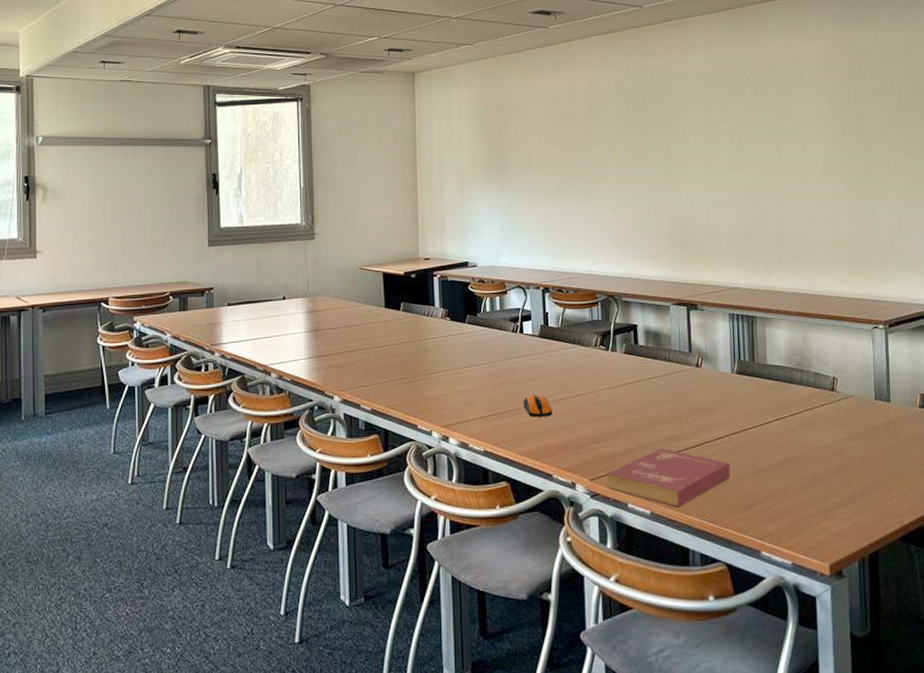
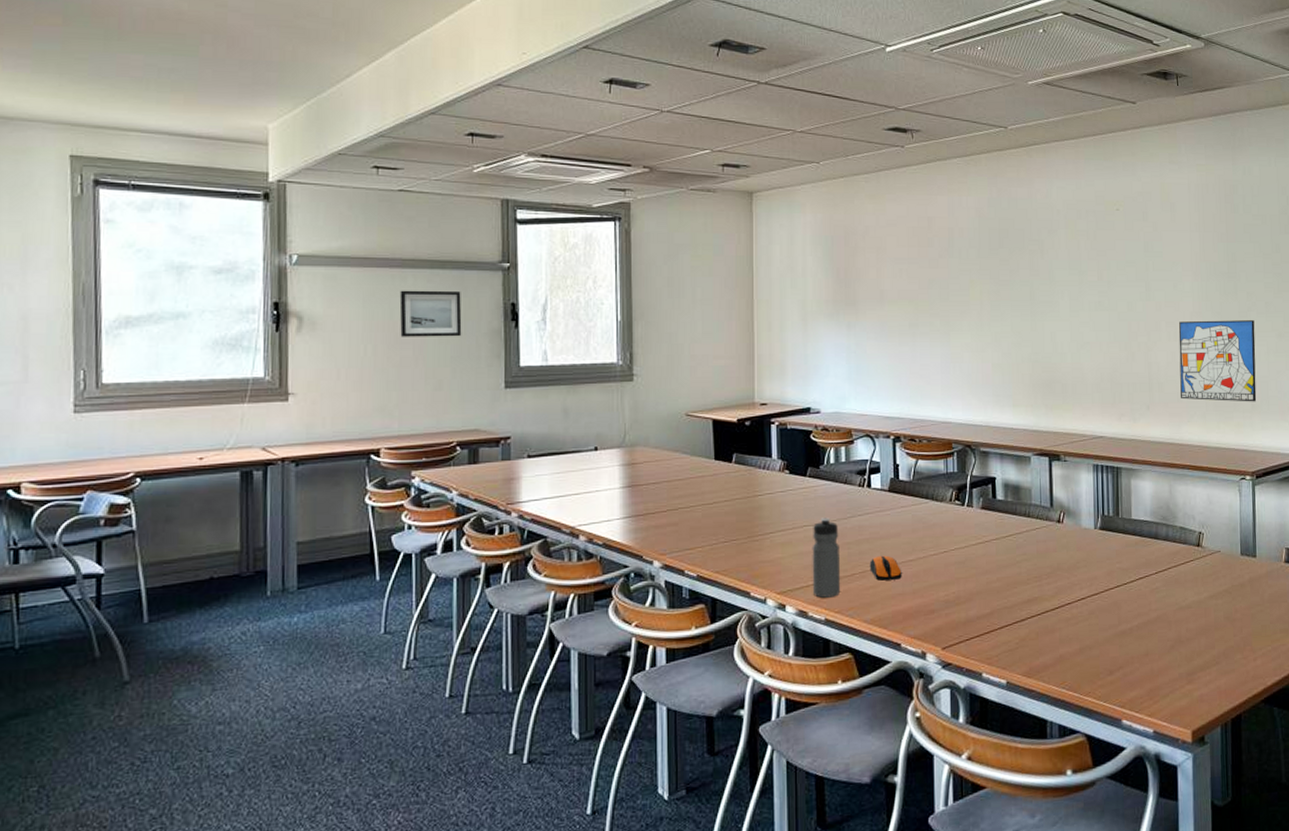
wall art: none [123,164,173,204] -> present [399,290,462,337]
water bottle: none [471,360,498,431] -> present [812,517,841,598]
book: present [607,448,730,508] -> none [960,611,1092,676]
wall art: none [809,178,888,255] -> present [1178,320,1257,402]

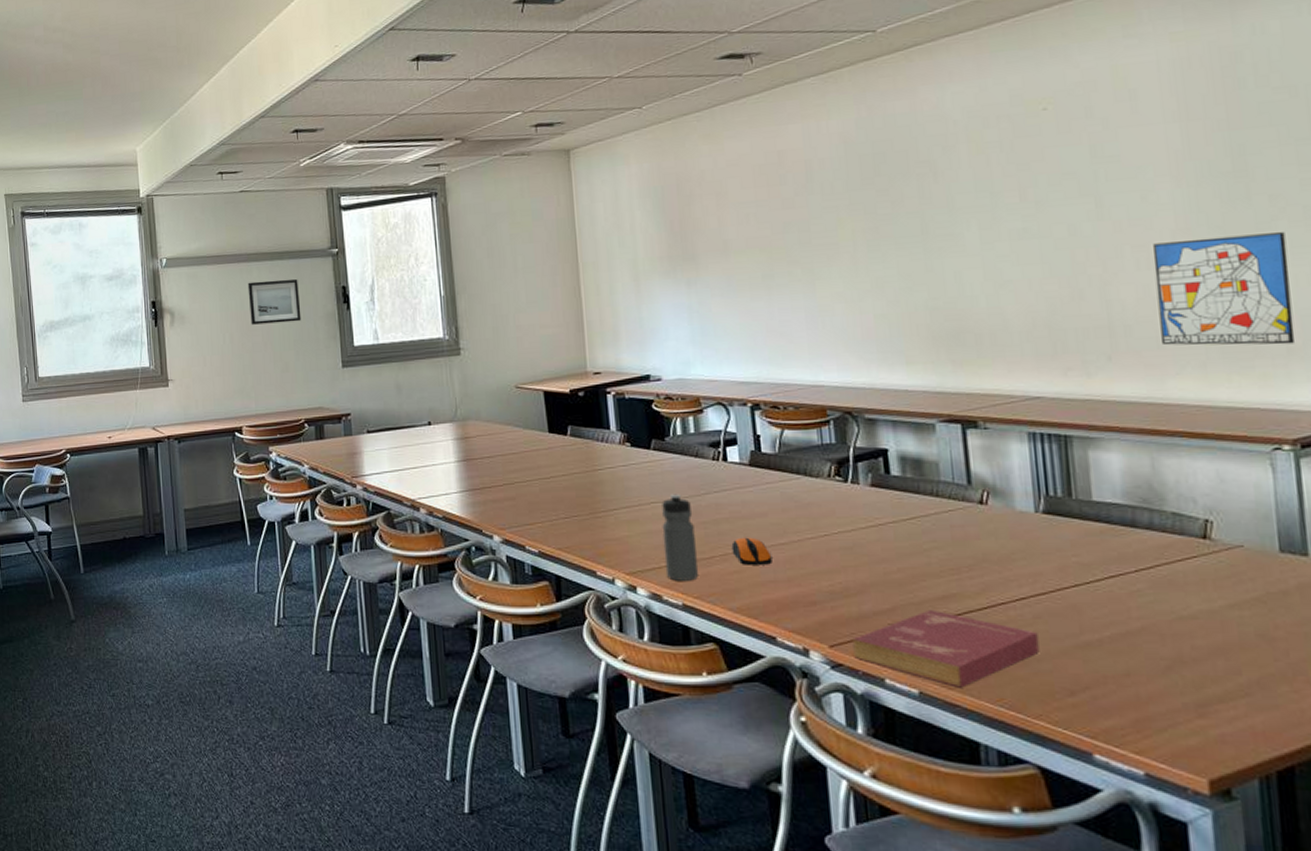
book: none [960,611,1092,676] -> present [852,609,1040,688]

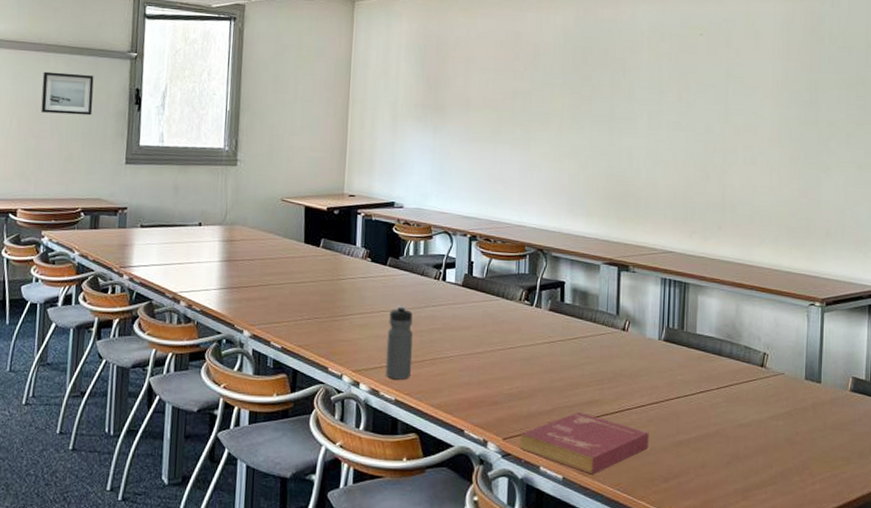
computer mouse: present [731,537,772,565] -> none [439,345,470,370]
wall art: present [1153,232,1296,346] -> none [754,146,834,231]

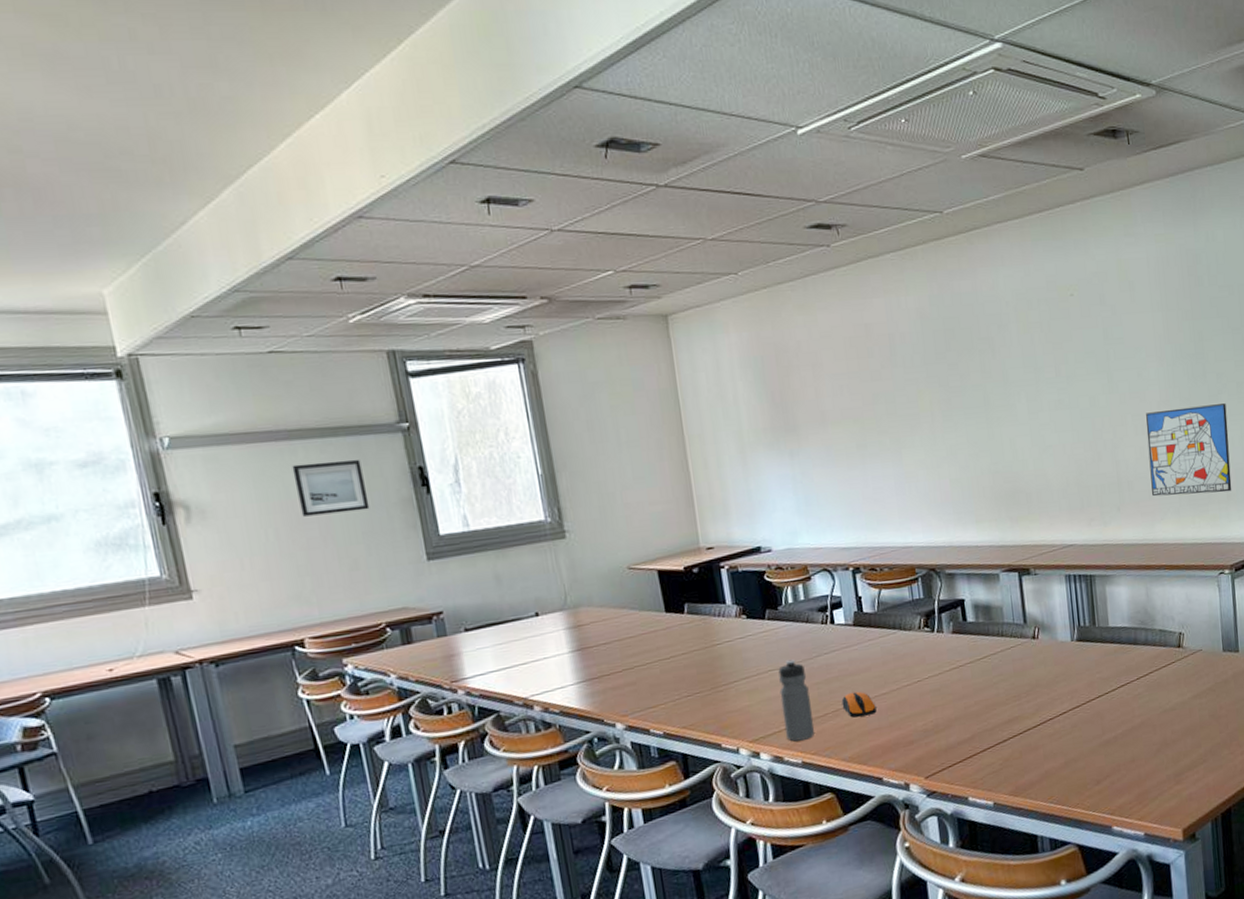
computer mouse: none [439,345,470,370] -> present [841,691,877,718]
book: present [520,411,649,475] -> none [942,732,1076,794]
wall art: none [754,146,834,231] -> present [1146,403,1232,497]

